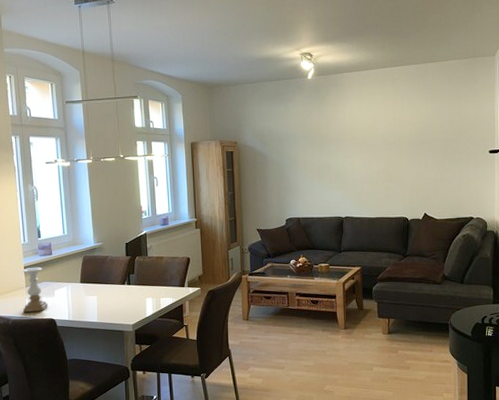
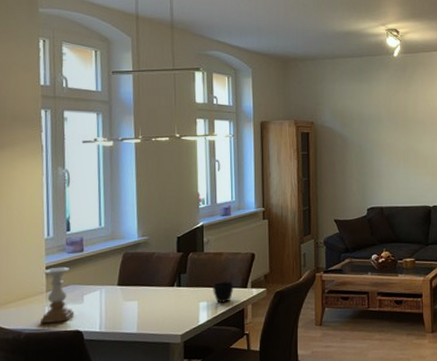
cup: none [156,281,174,299] -> present [213,281,234,303]

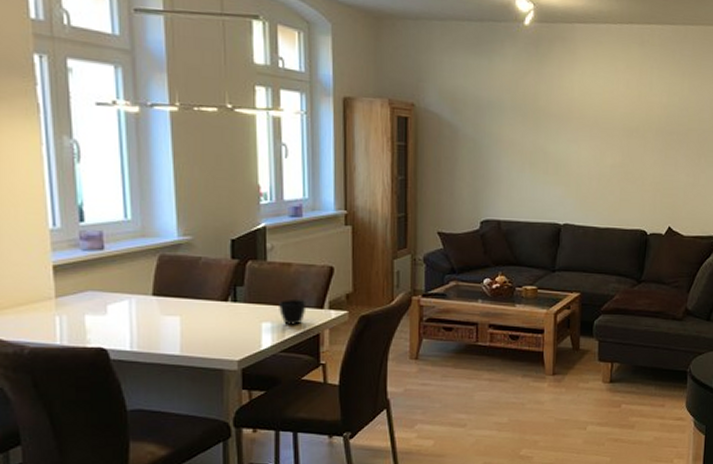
candle holder: present [41,267,75,324] -> none [50,268,96,338]

